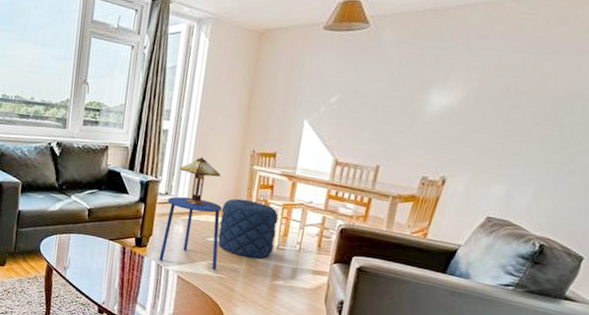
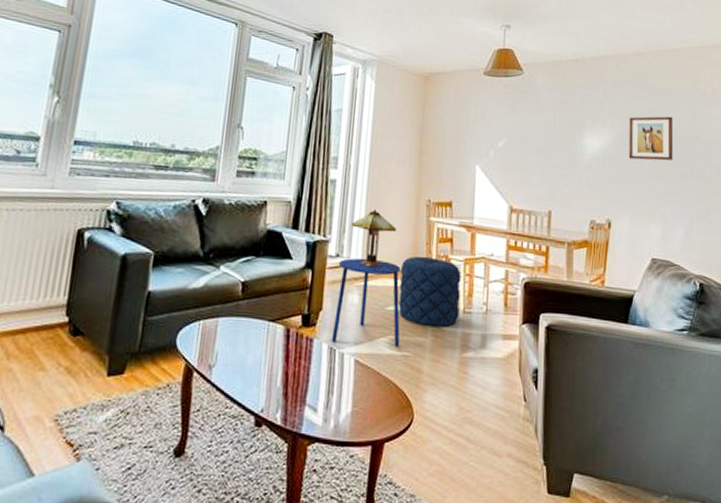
wall art: none [480,70,549,120] -> present [628,116,674,161]

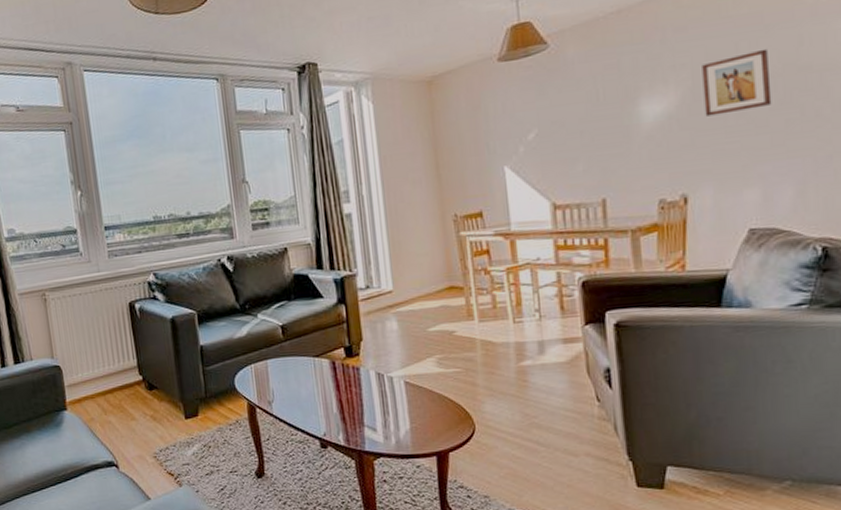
side table: present [331,258,402,347] -> none [370,284,449,368]
table lamp: present [351,208,397,268] -> none [375,234,426,294]
pouf: present [398,256,461,327] -> none [435,272,509,341]

